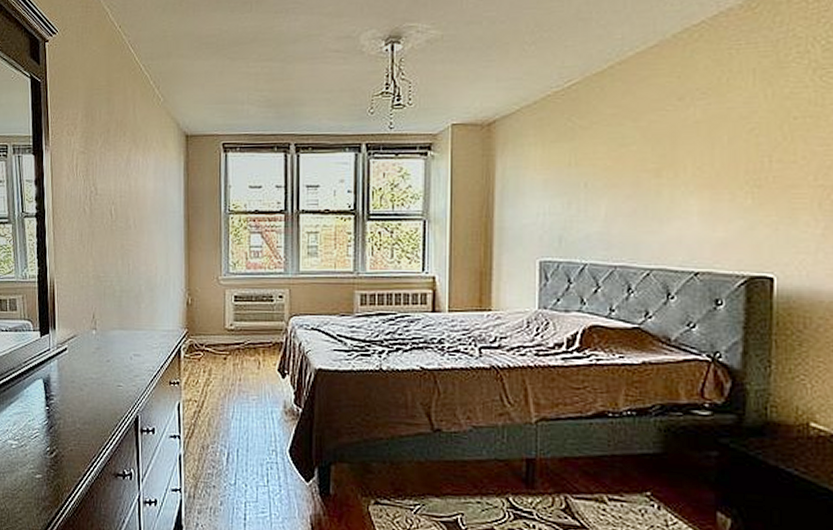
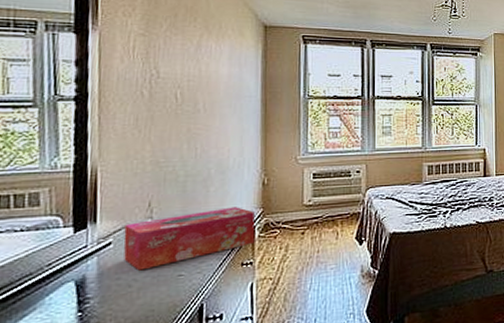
tissue box: none [75,325,181,377] -> present [123,207,256,271]

